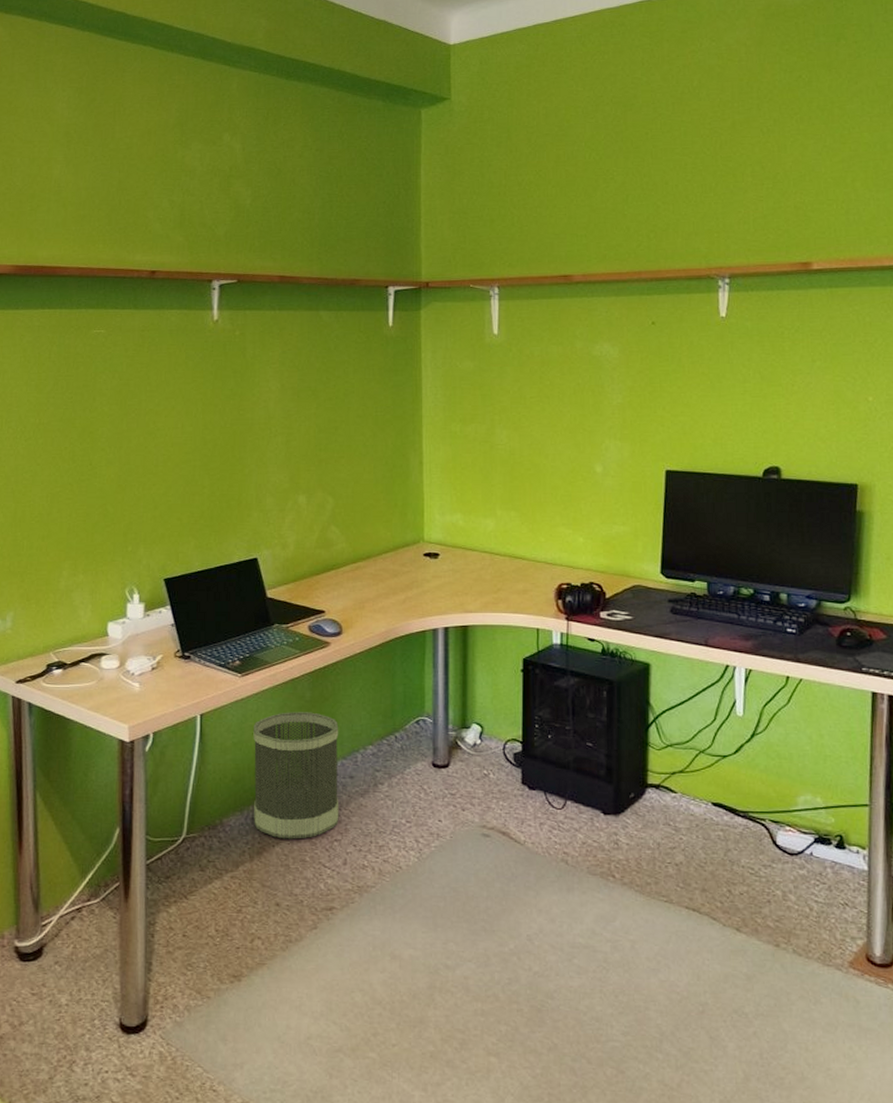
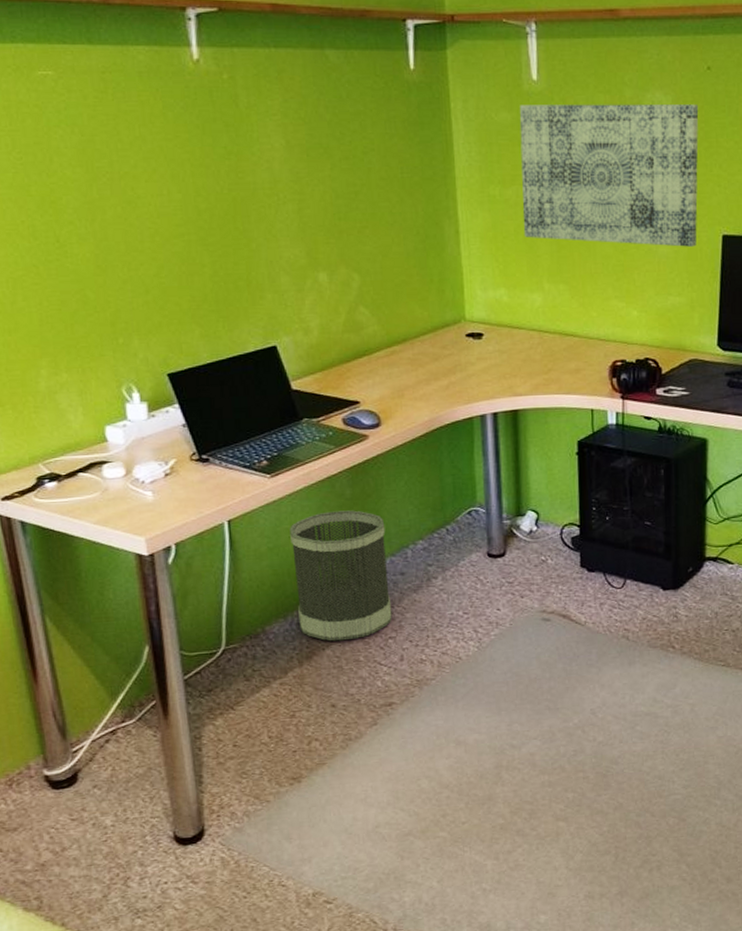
wall art: none [480,354,644,480] -> present [519,104,699,247]

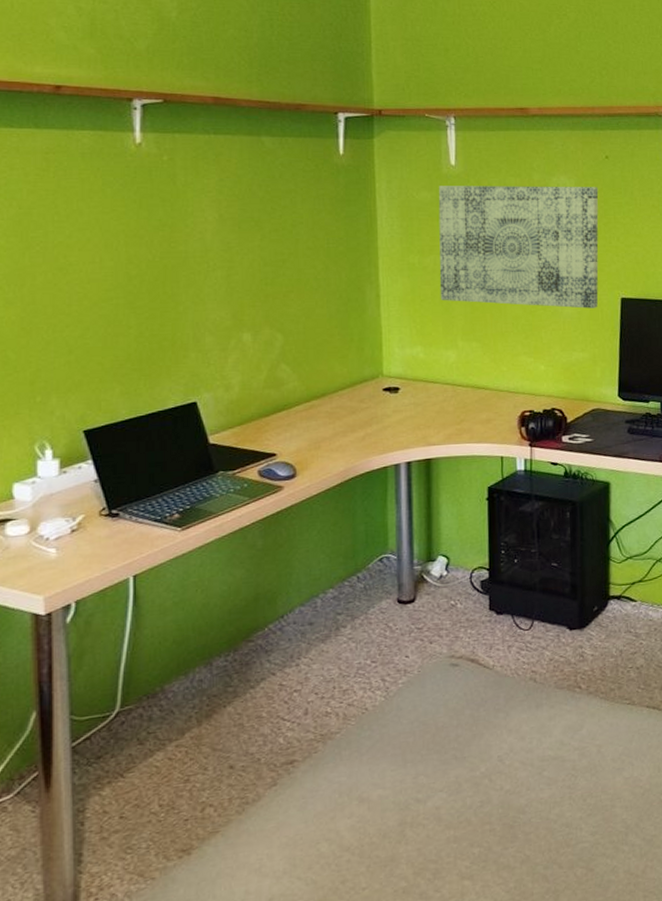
wastebasket: present [290,510,393,642] -> none [197,561,299,698]

